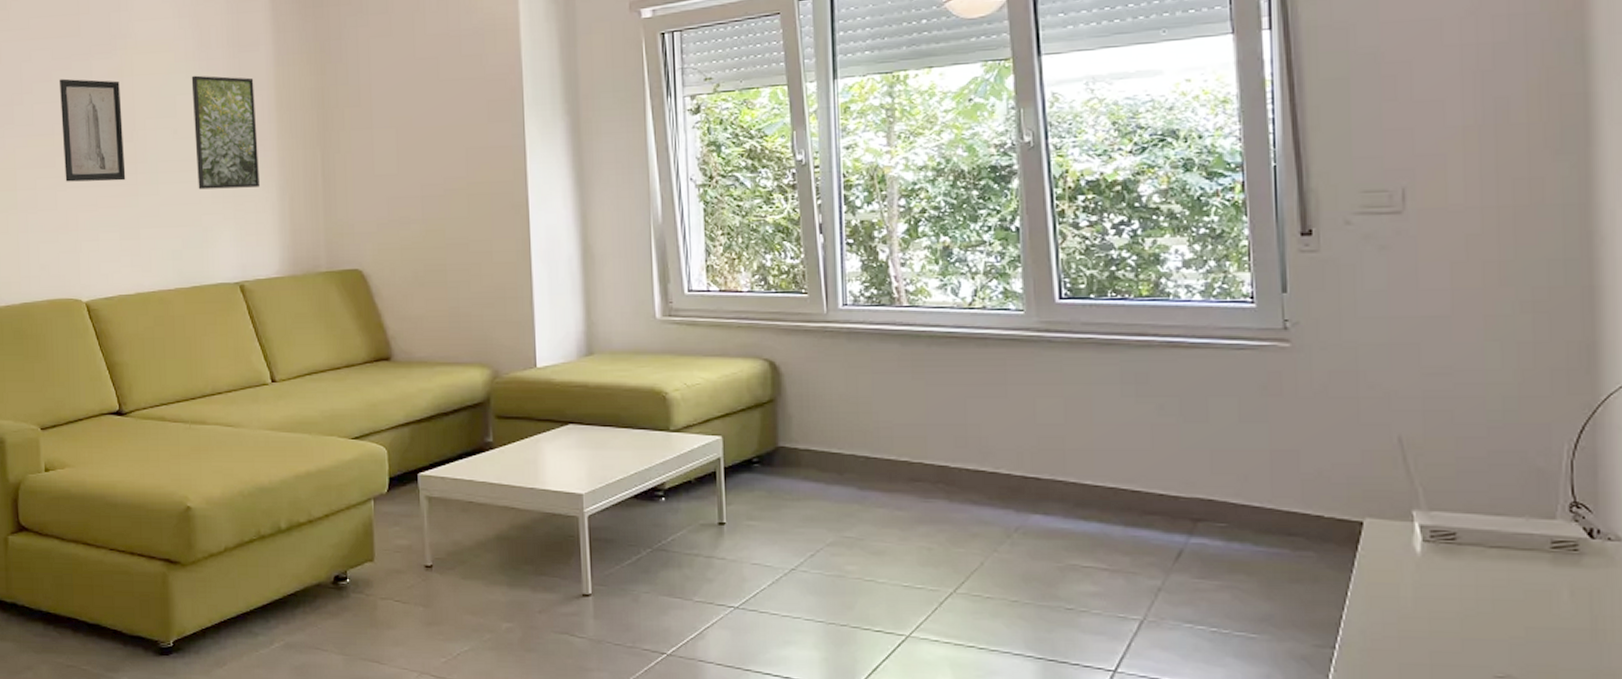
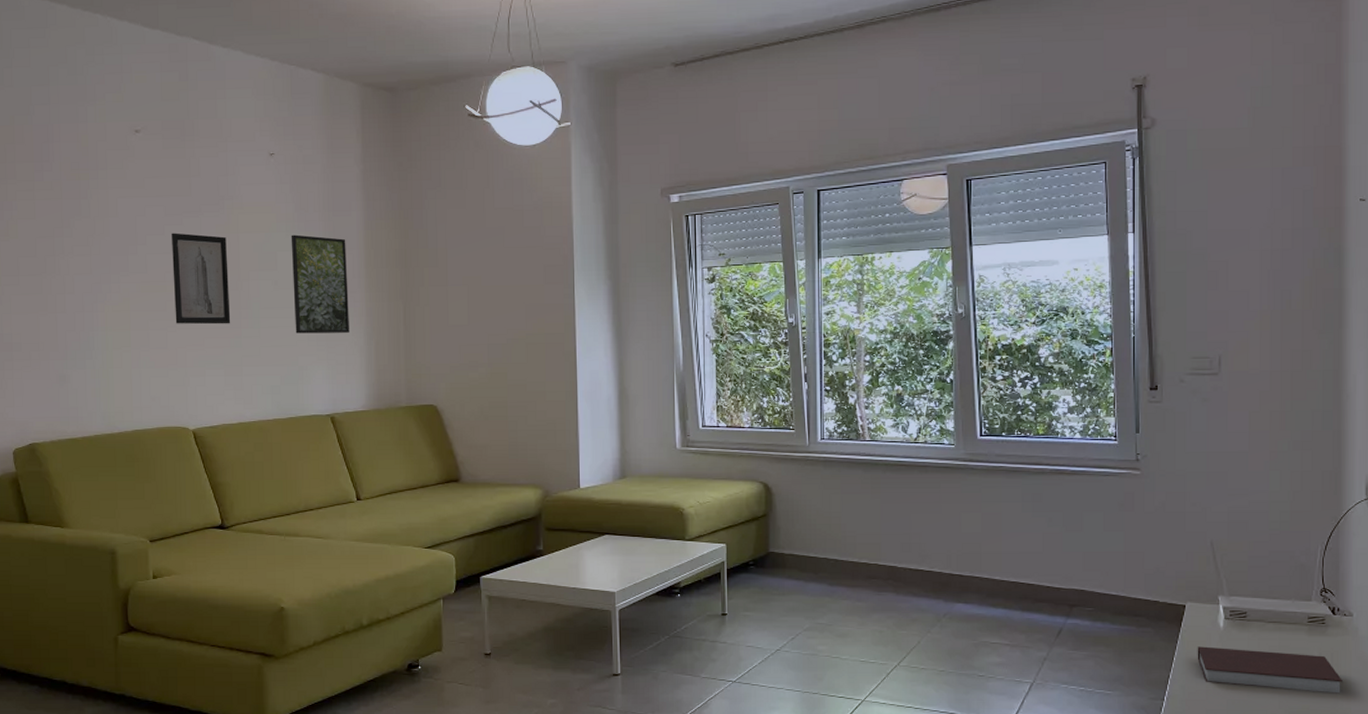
notebook: none [1382,577,1609,648] -> present [1197,646,1342,694]

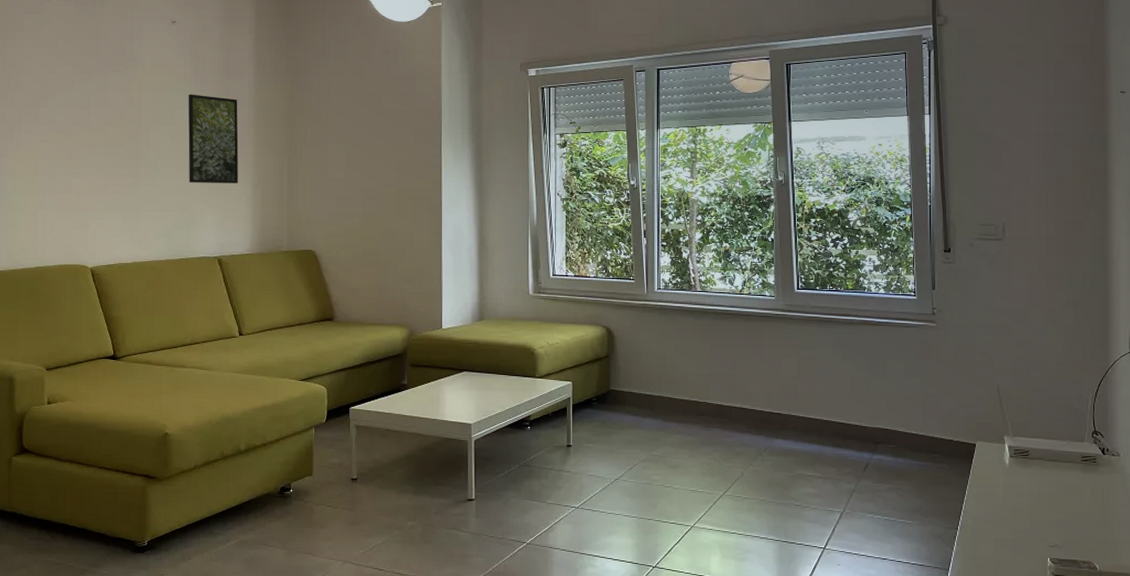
wall art: present [172,233,231,325] -> none [79,89,130,173]
notebook: present [1197,646,1342,694] -> none [986,481,1112,525]

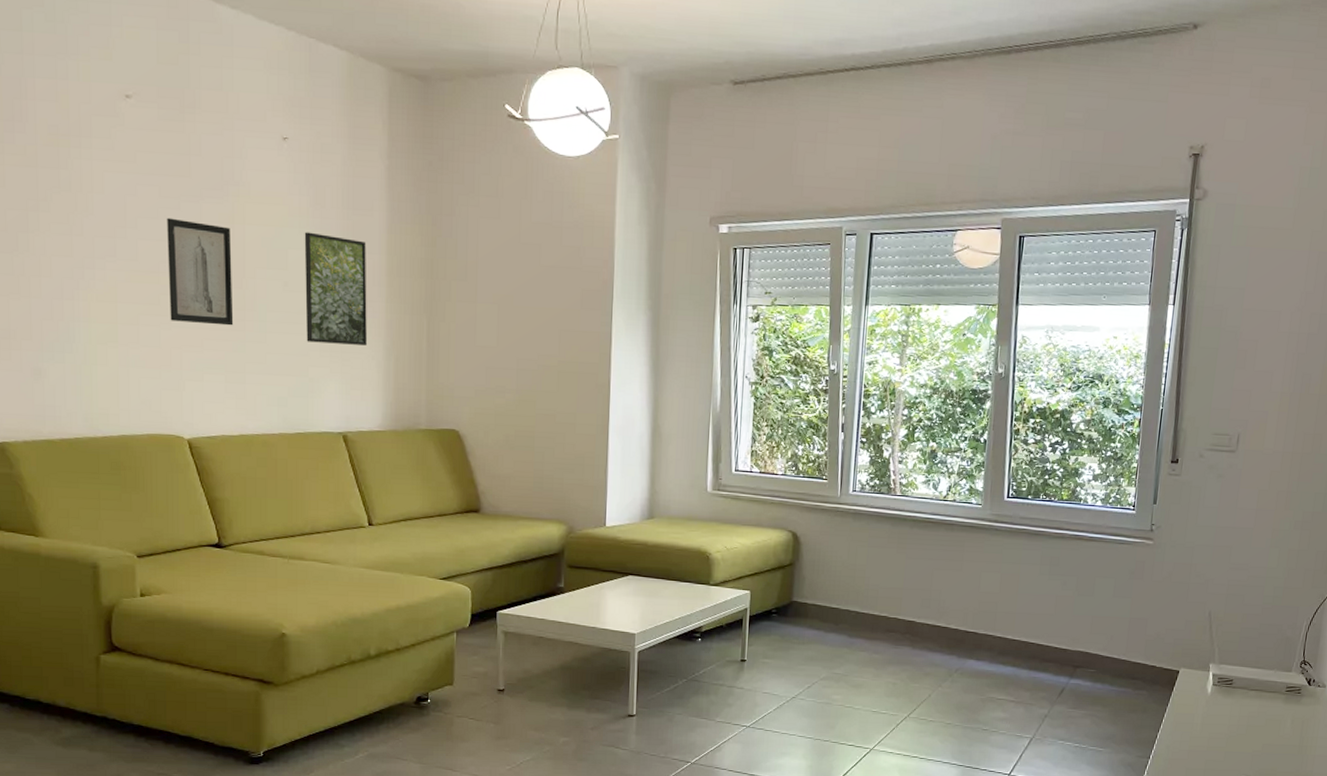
wall art: none [79,89,130,173] -> present [167,217,234,326]

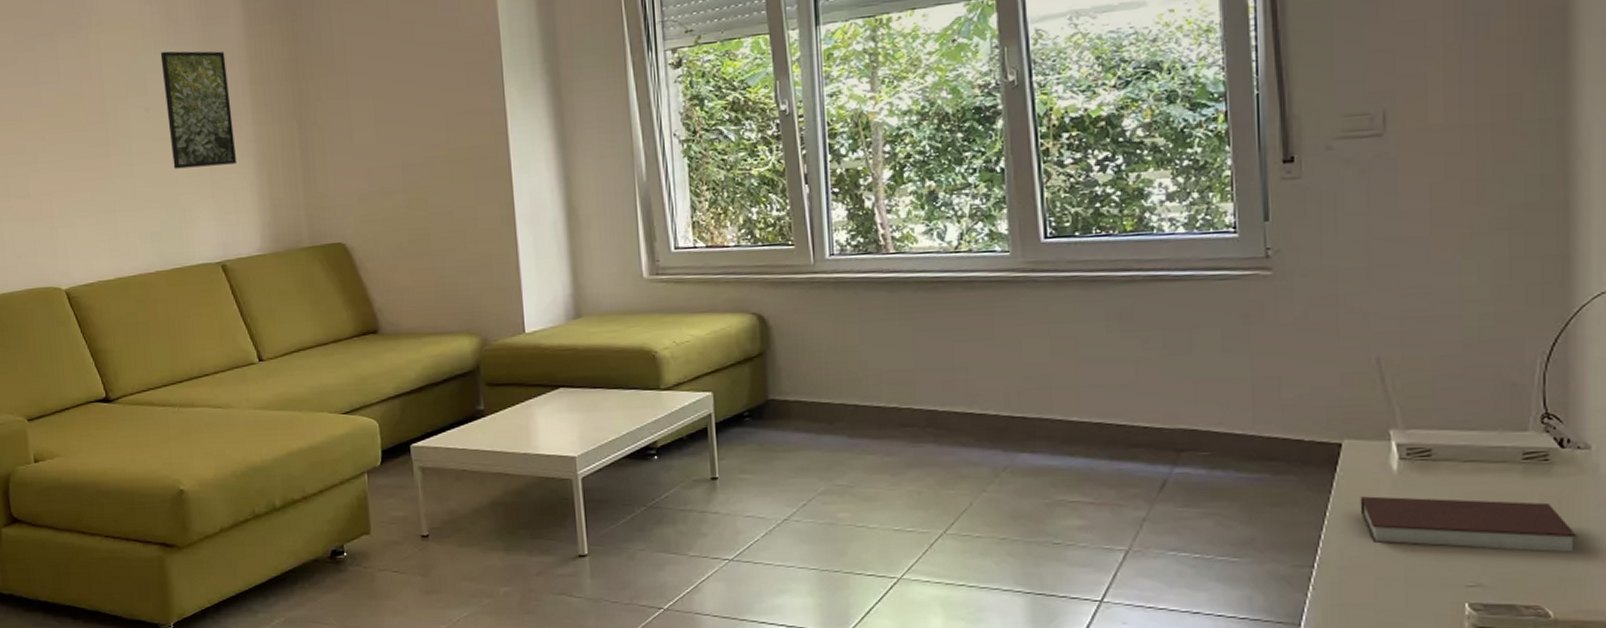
wall art: present [167,217,234,326] -> none [24,60,99,168]
notebook: none [1183,710,1309,758] -> present [1360,496,1576,552]

